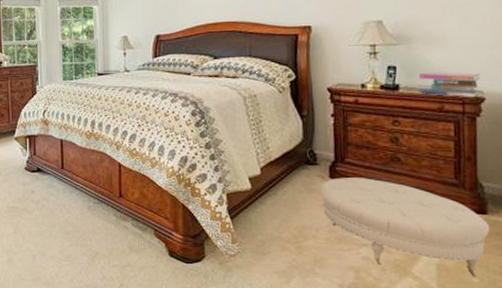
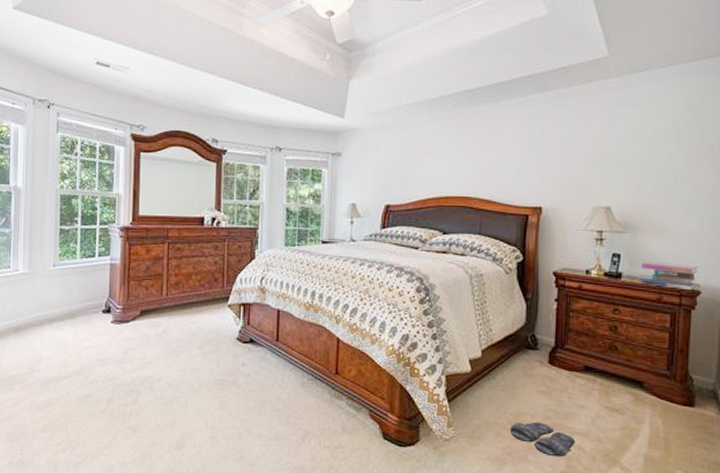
slippers: none [295,235,362,269] -> present [511,421,575,457]
ottoman: present [320,178,491,278] -> none [539,364,696,469]

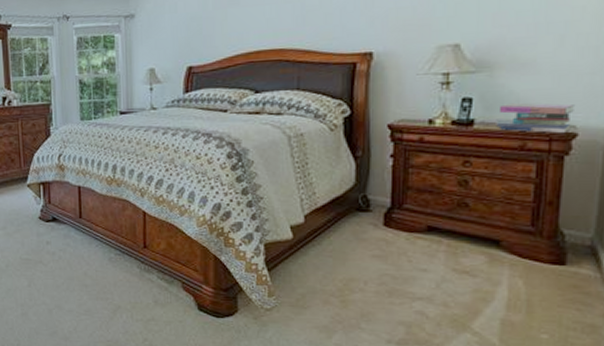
slippers: present [511,421,575,457] -> none [340,288,416,324]

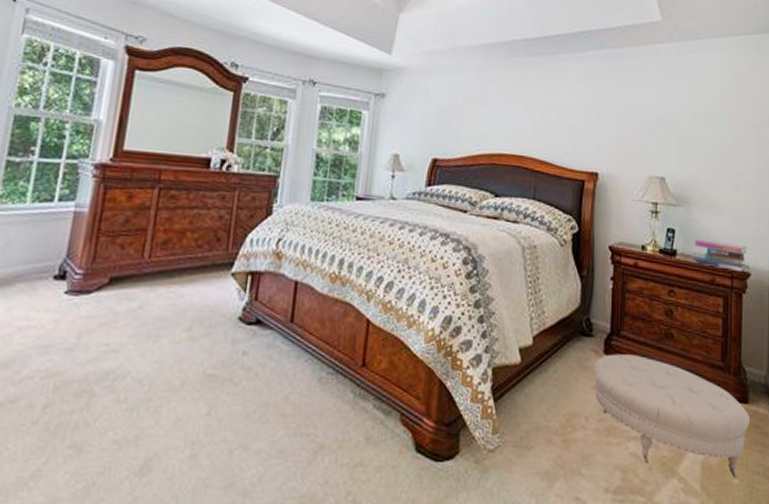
ottoman: none [372,225,568,333] -> present [594,354,751,478]

